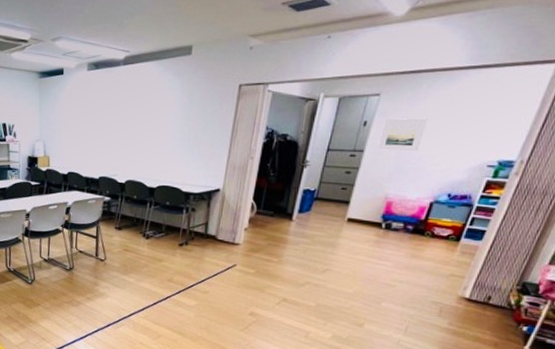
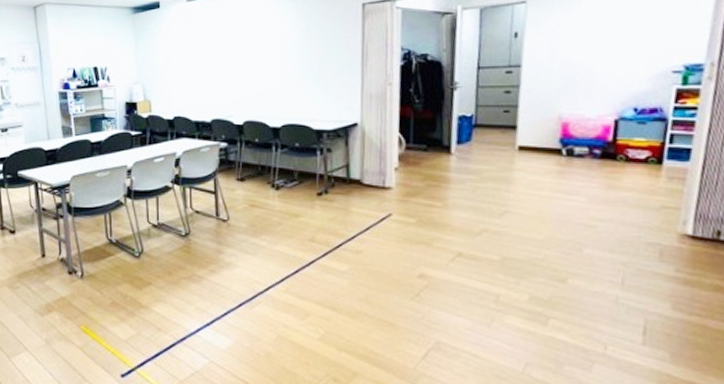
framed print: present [378,118,428,151] -> none [536,23,588,64]

